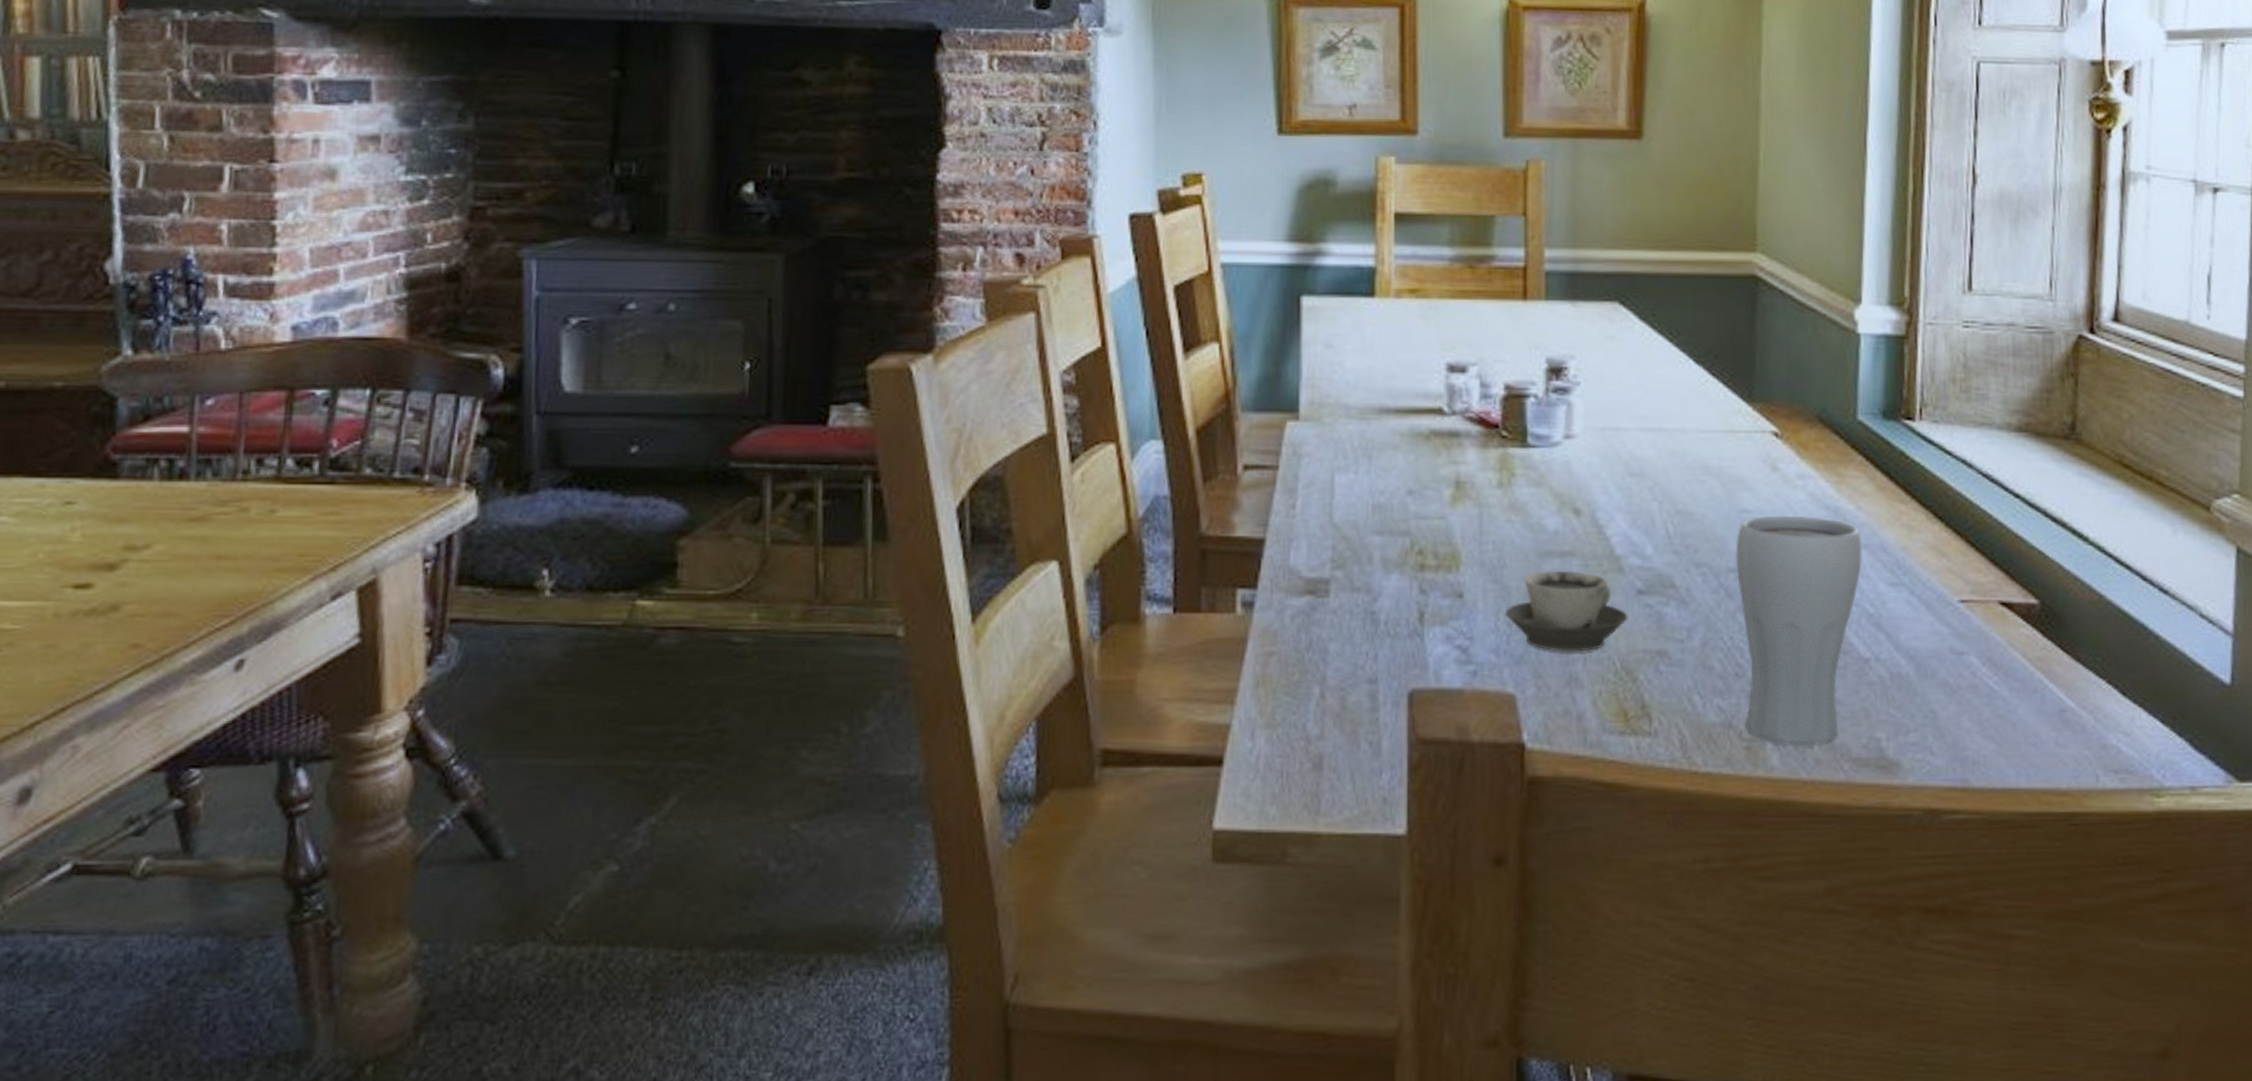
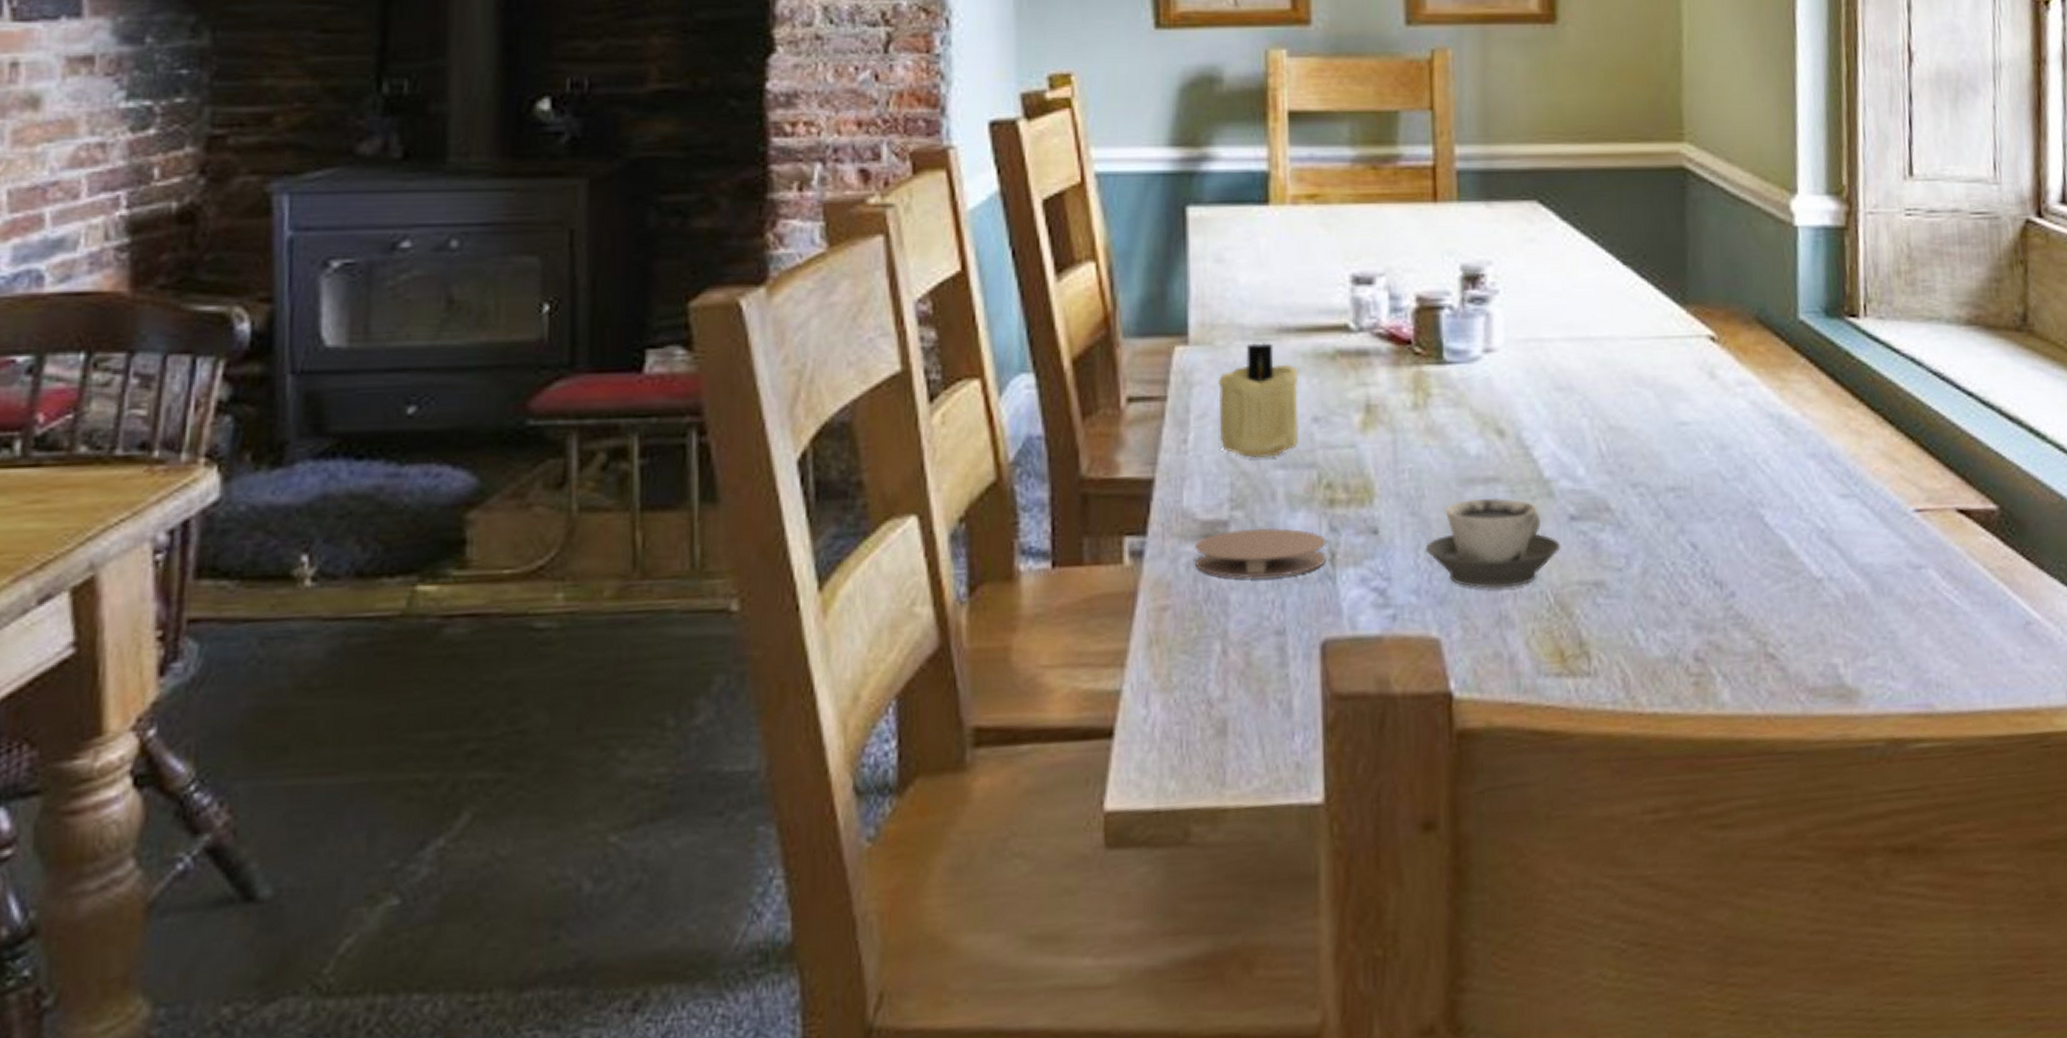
coaster: none [1298,587,1417,632] -> present [1194,528,1327,579]
candle: none [1324,422,1396,524] -> present [1218,343,1299,458]
drinking glass: present [1735,515,1863,746] -> none [1674,426,1811,679]

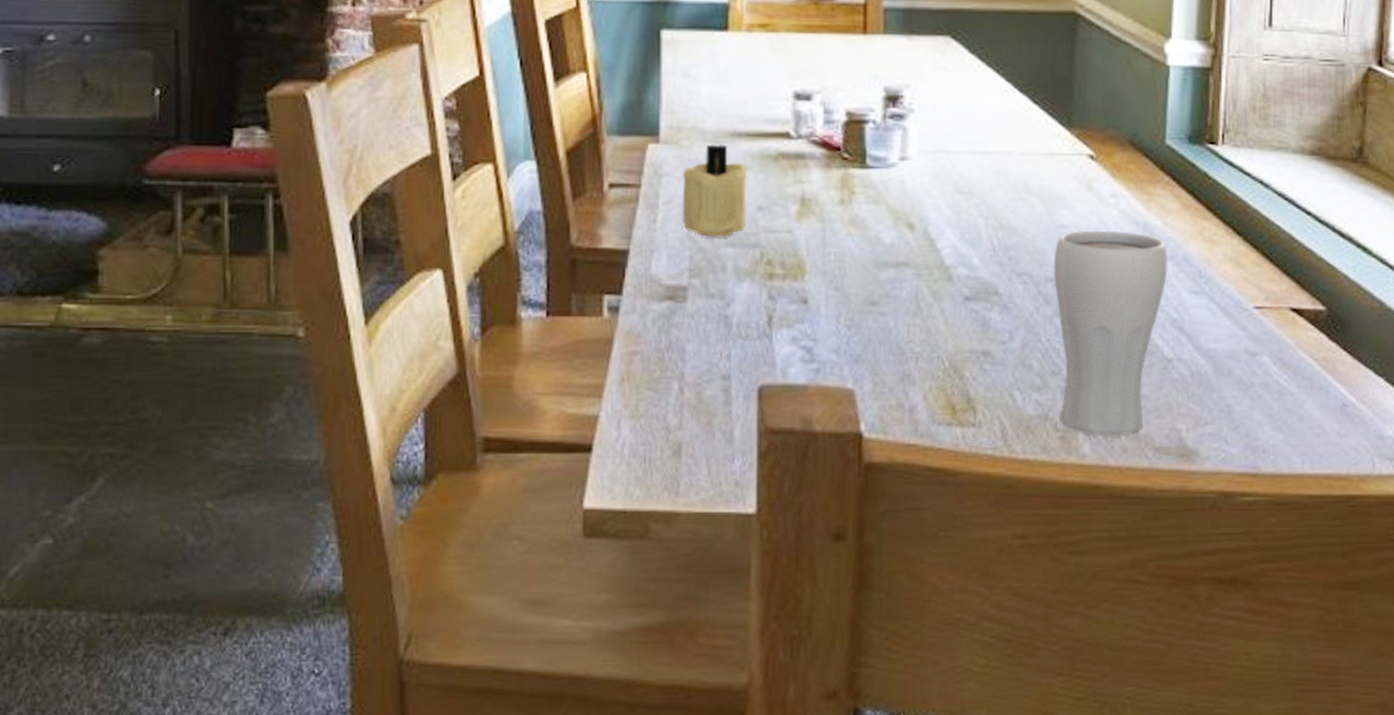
coaster: present [1194,528,1327,579] -> none [659,293,766,334]
cup: present [1425,497,1561,589] -> none [845,279,956,352]
drinking glass: none [1674,426,1811,679] -> present [1053,230,1169,436]

